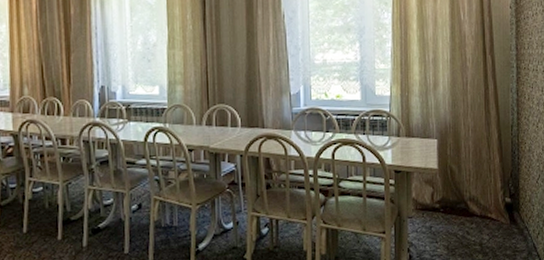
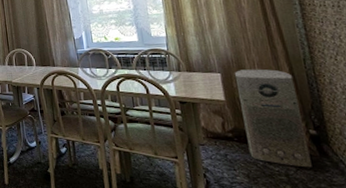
air purifier: none [449,135,502,236] -> present [234,69,312,168]

